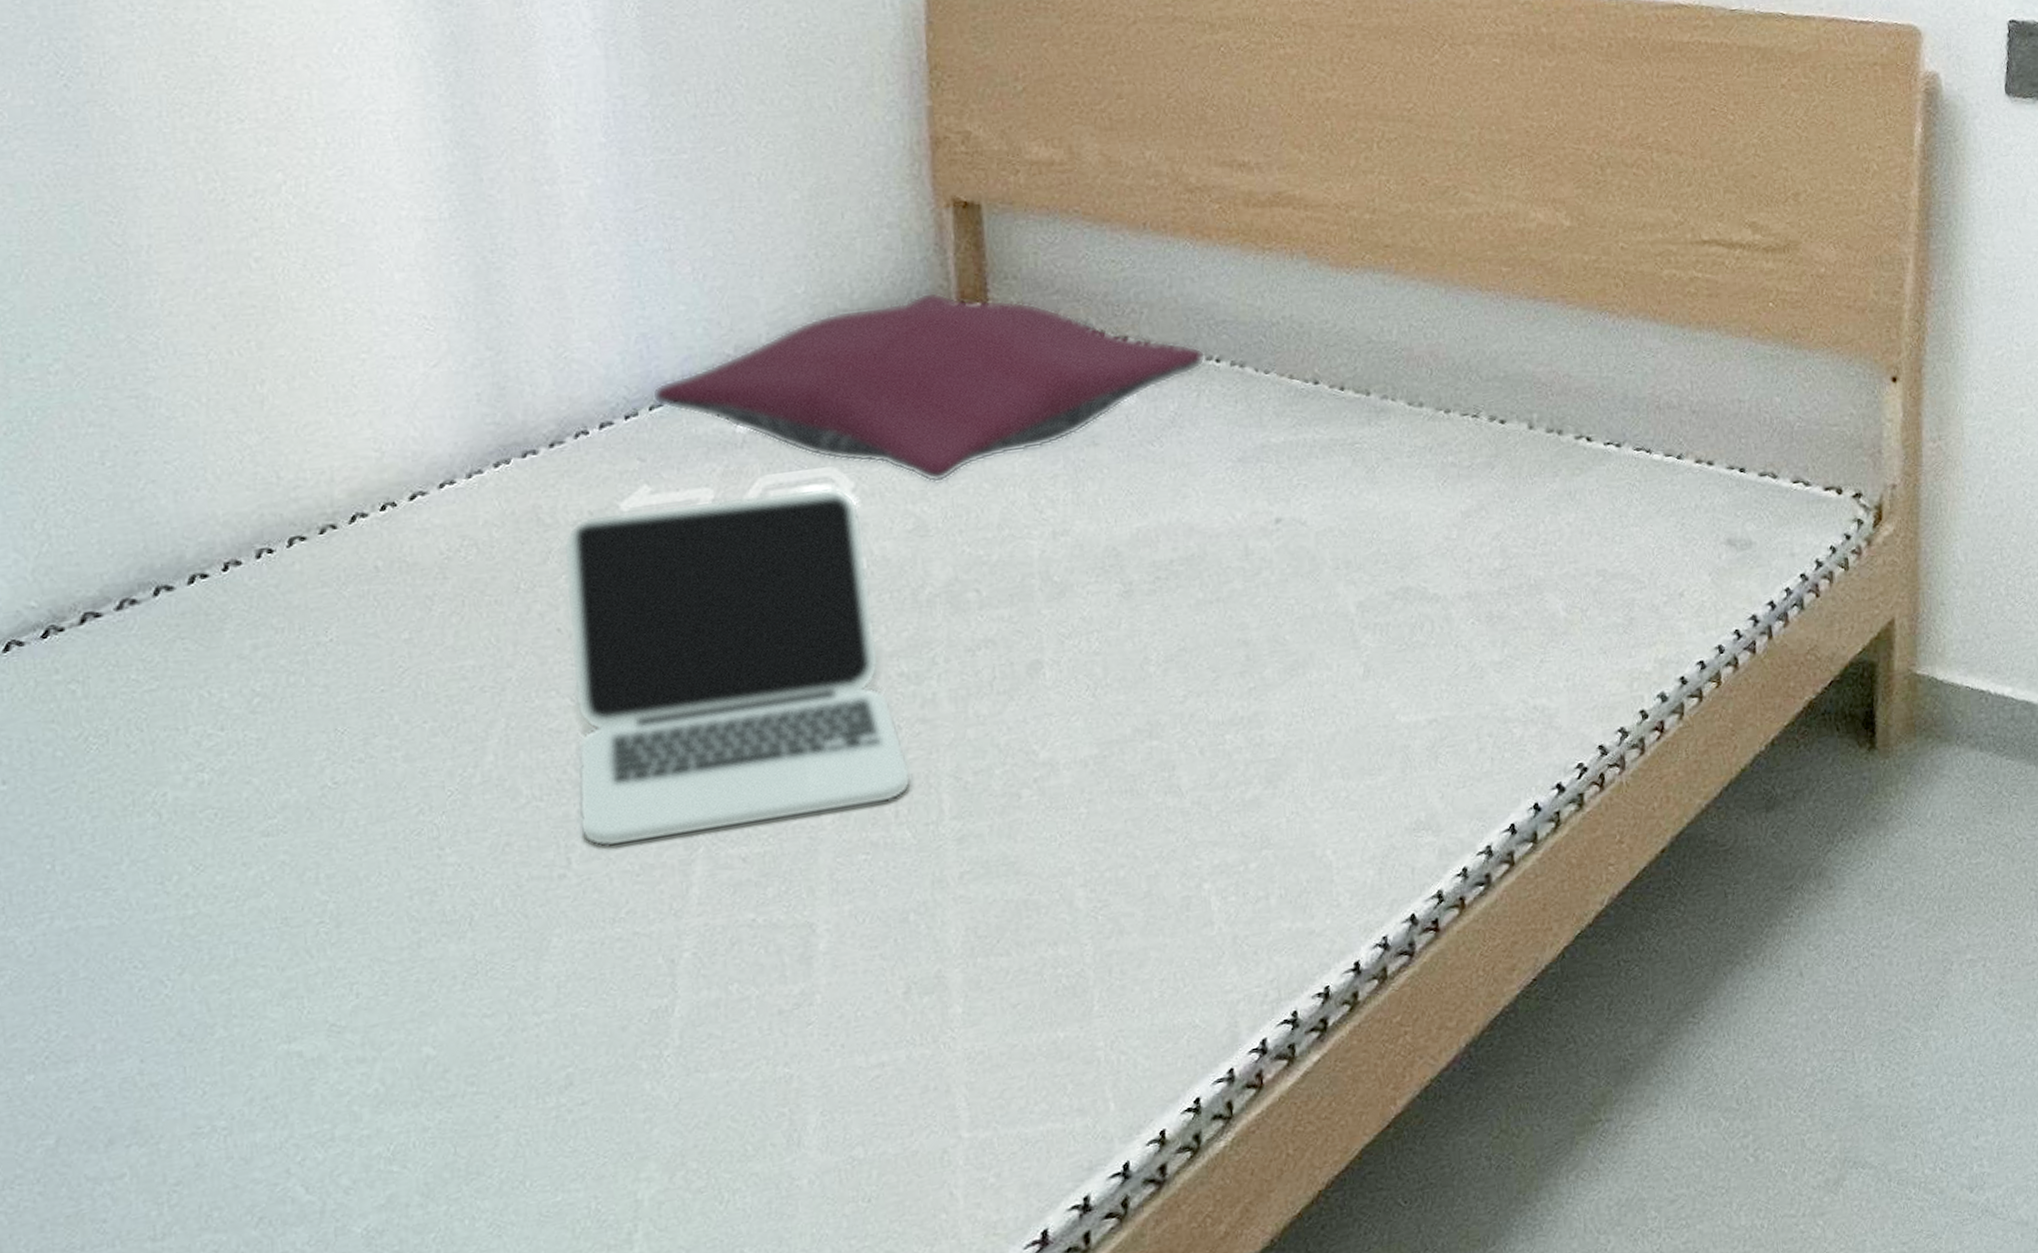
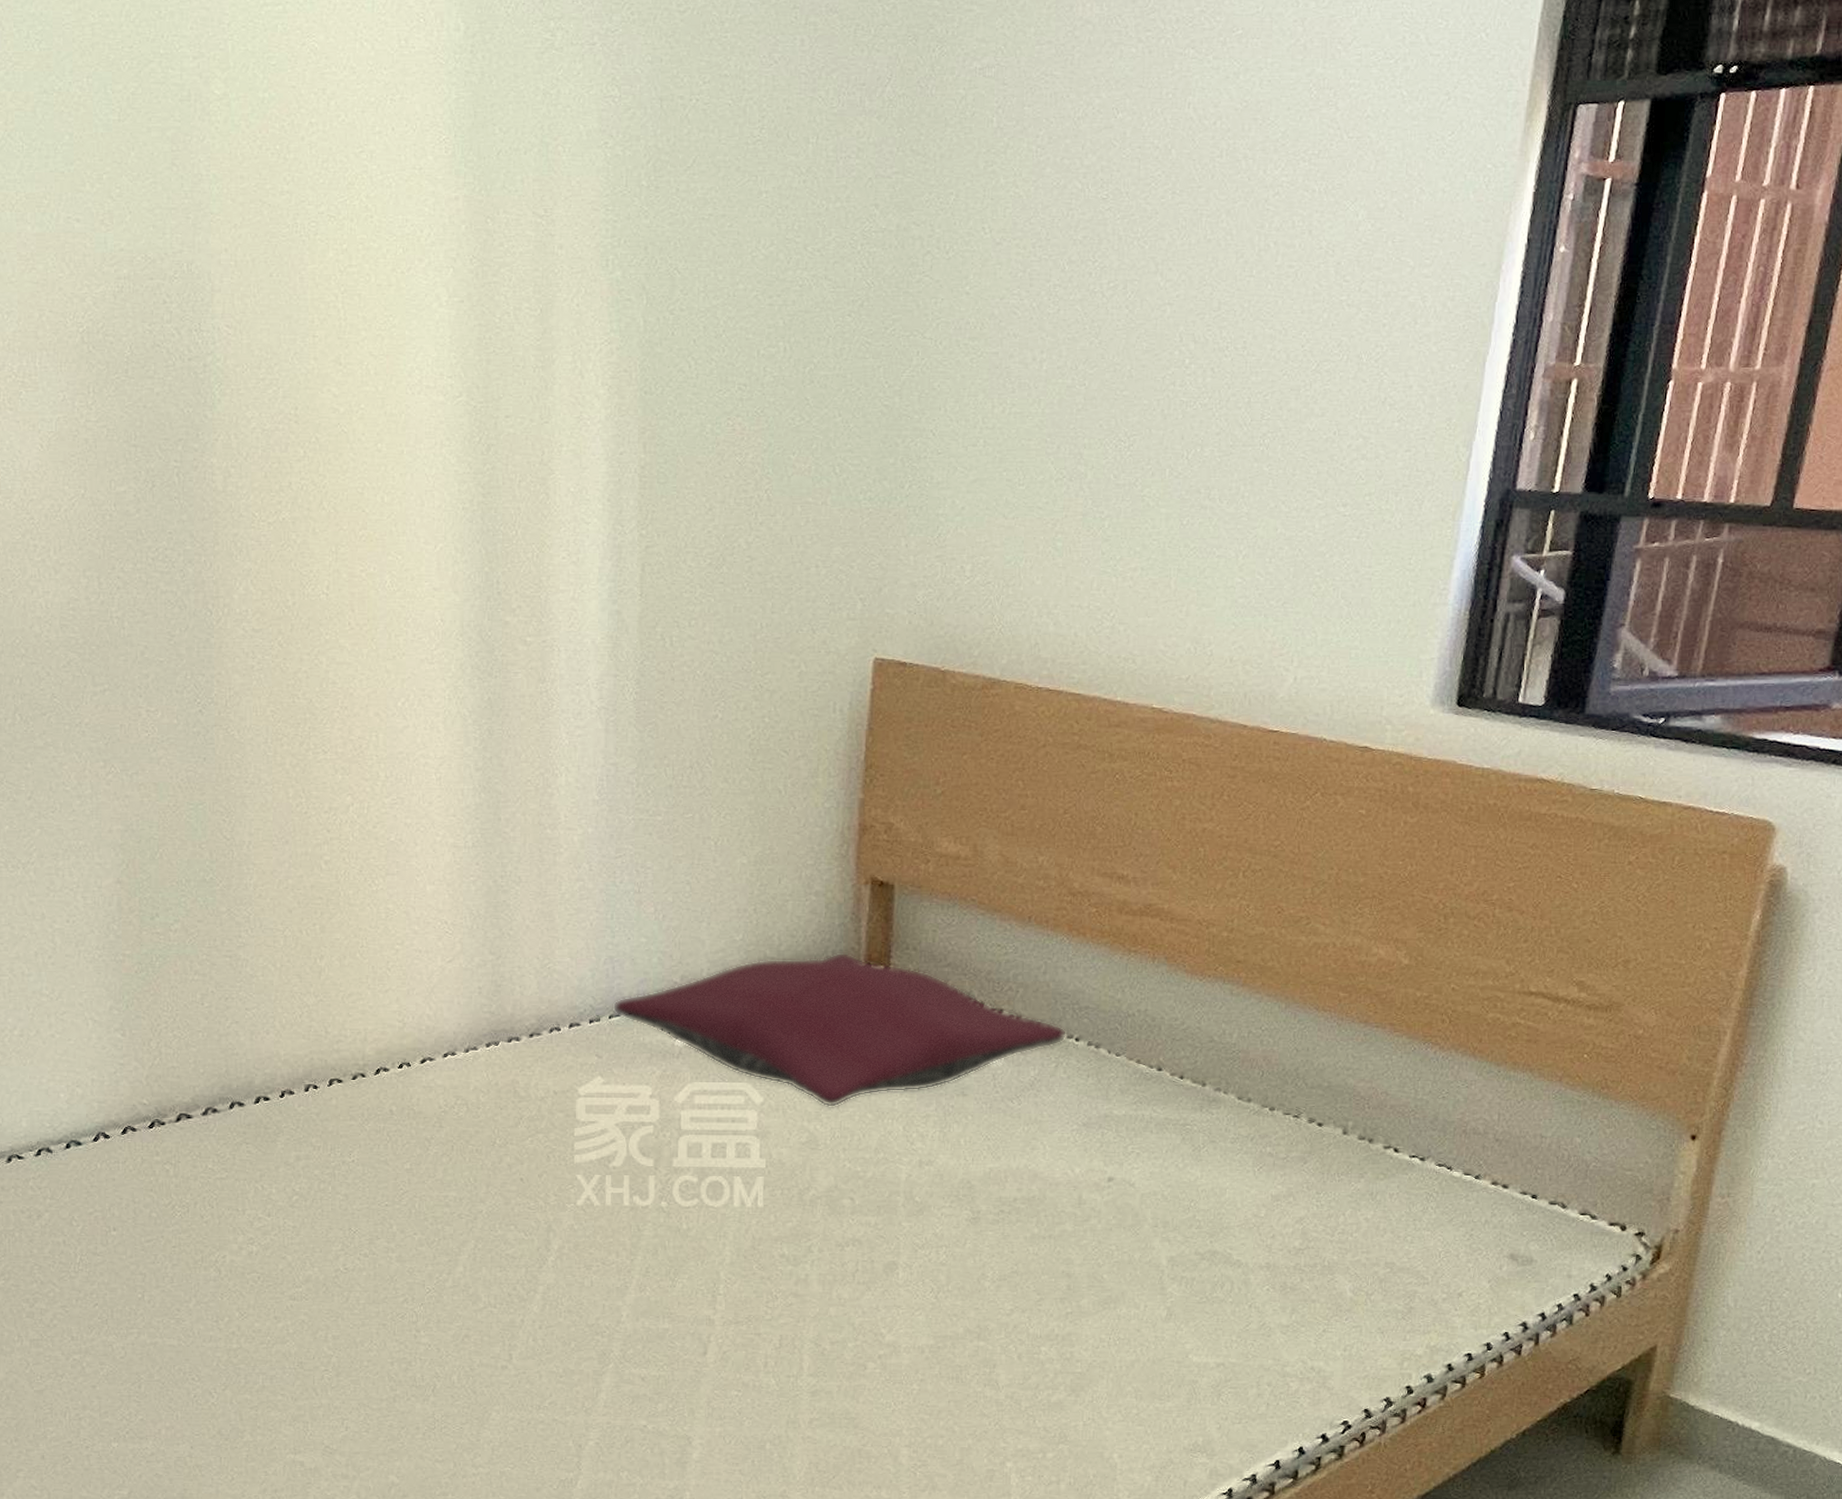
laptop: present [562,486,912,848] -> none [521,1095,781,1354]

